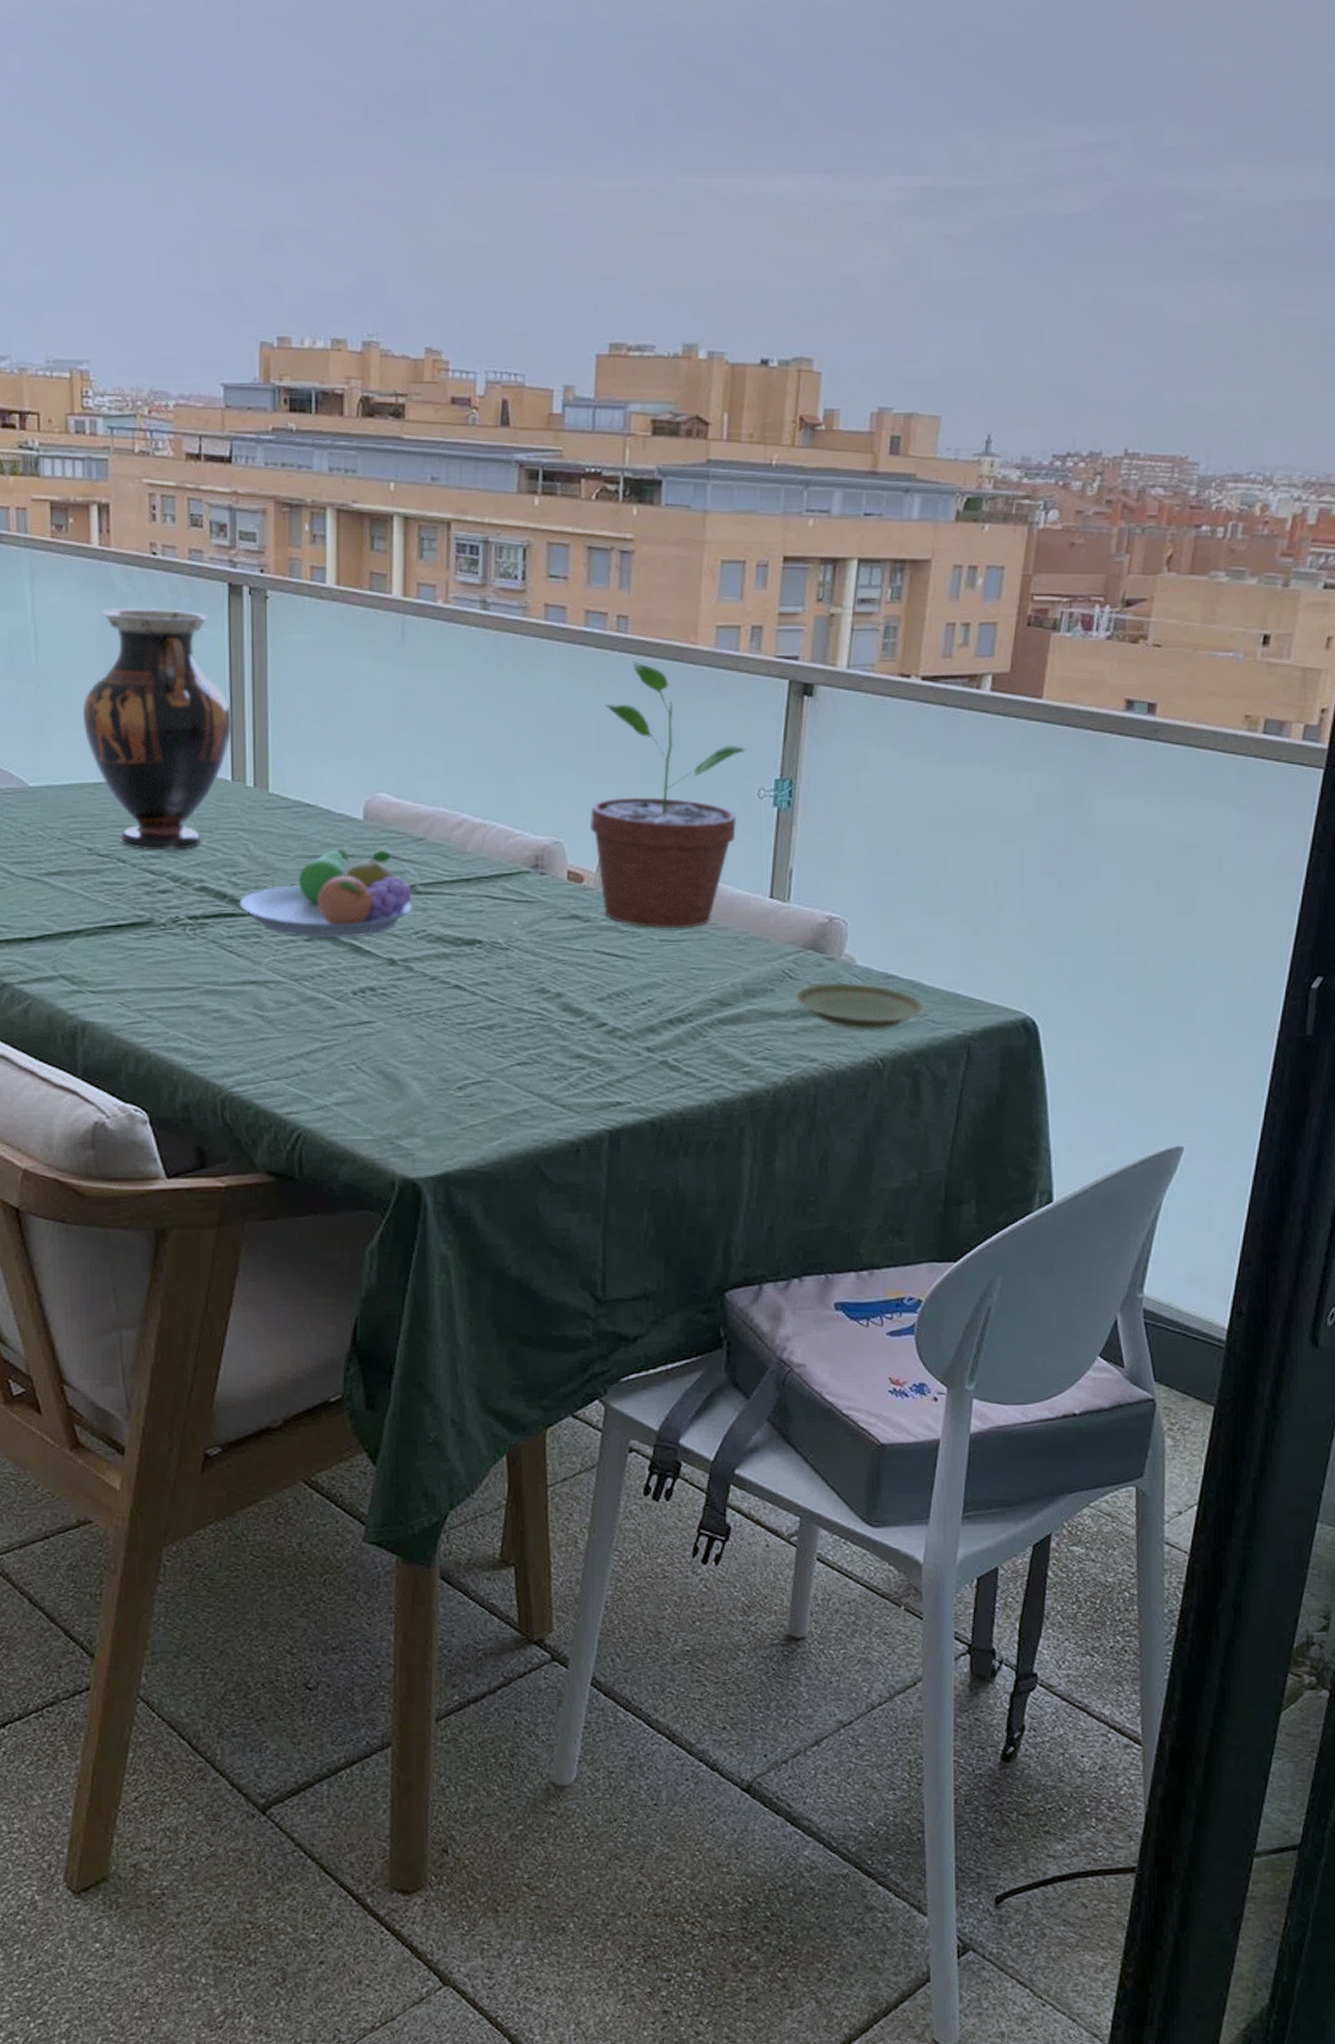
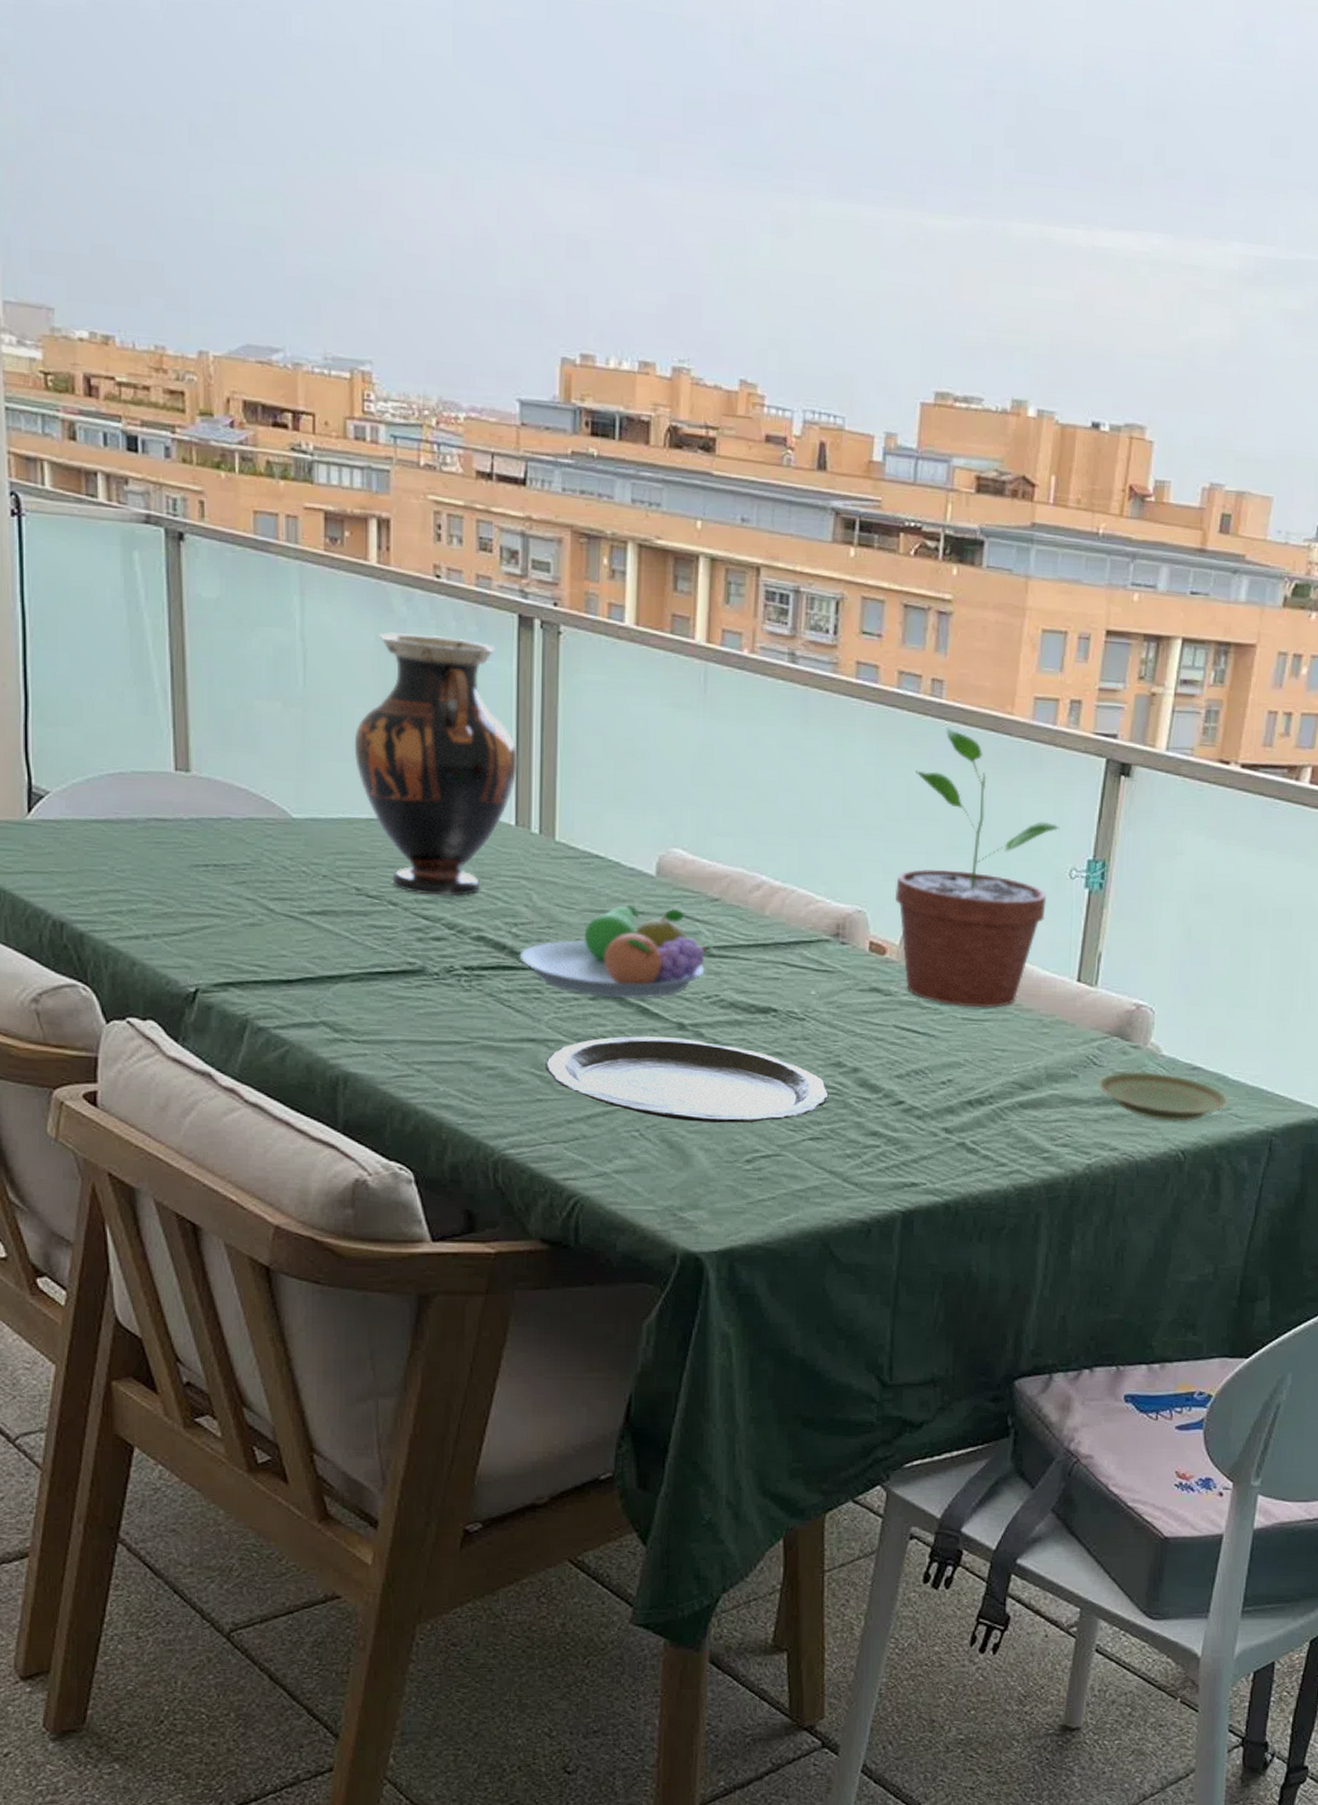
plate: none [267,973,534,1053] -> present [546,1036,829,1123]

